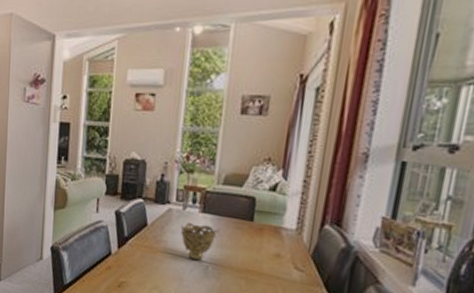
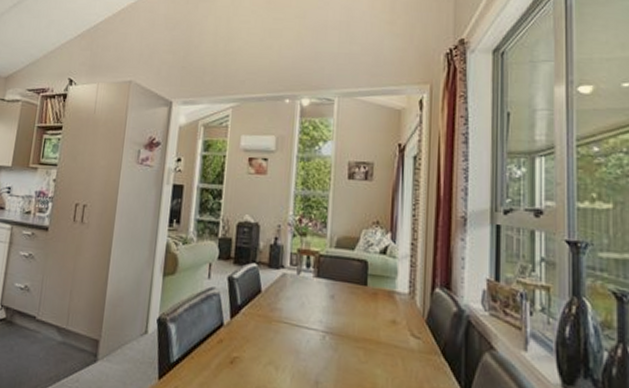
decorative bowl: present [180,222,218,261] -> none [295,287,333,330]

